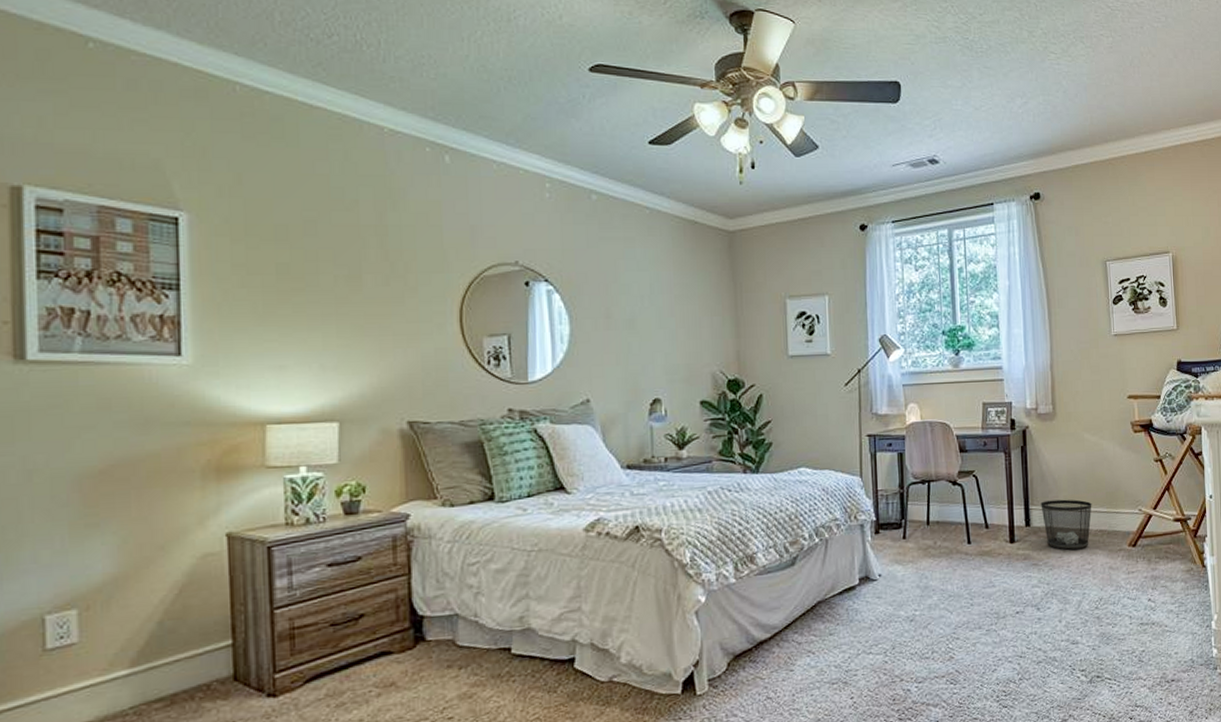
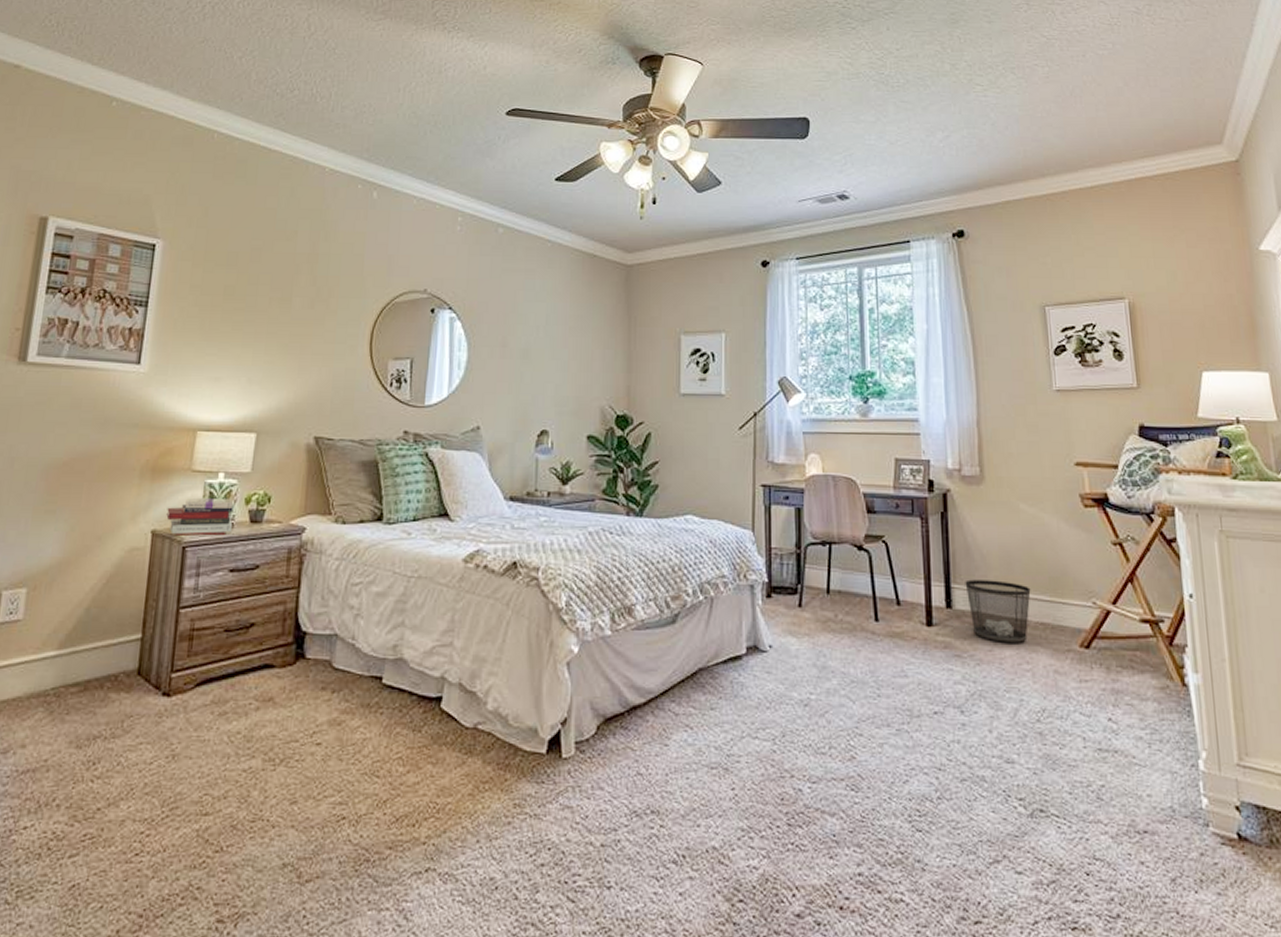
books: none [242,491,324,536] -> present [166,497,234,536]

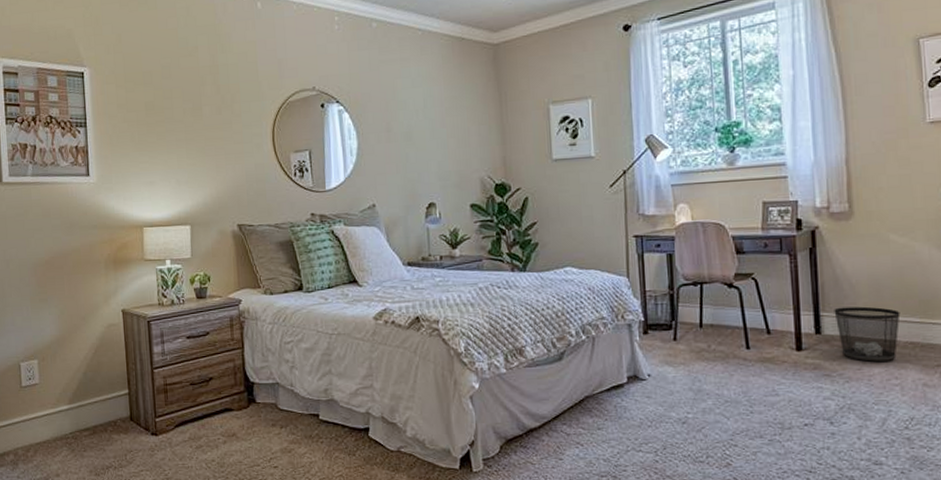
books: present [166,497,234,536] -> none [130,279,183,312]

